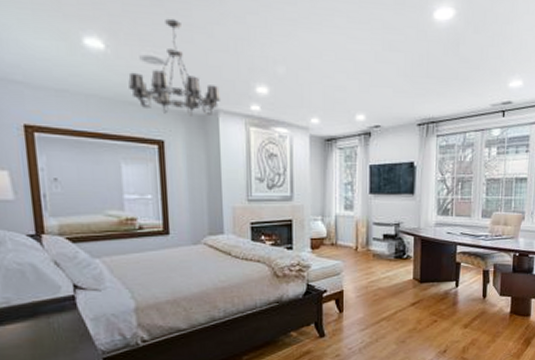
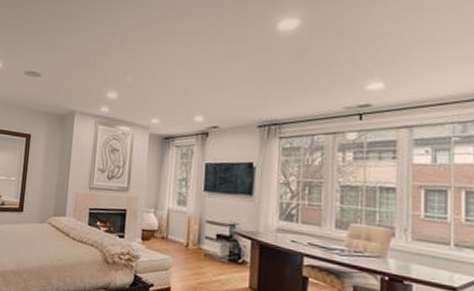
chandelier: present [128,18,221,116] -> none [13,43,79,116]

